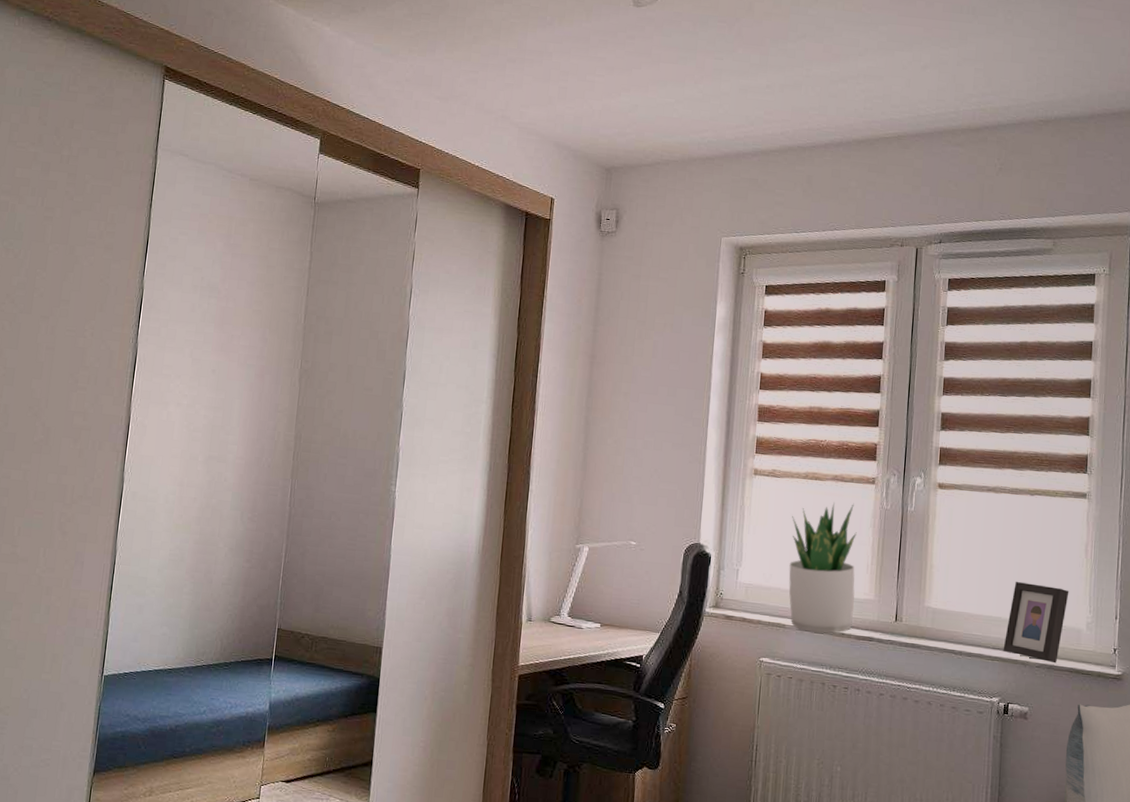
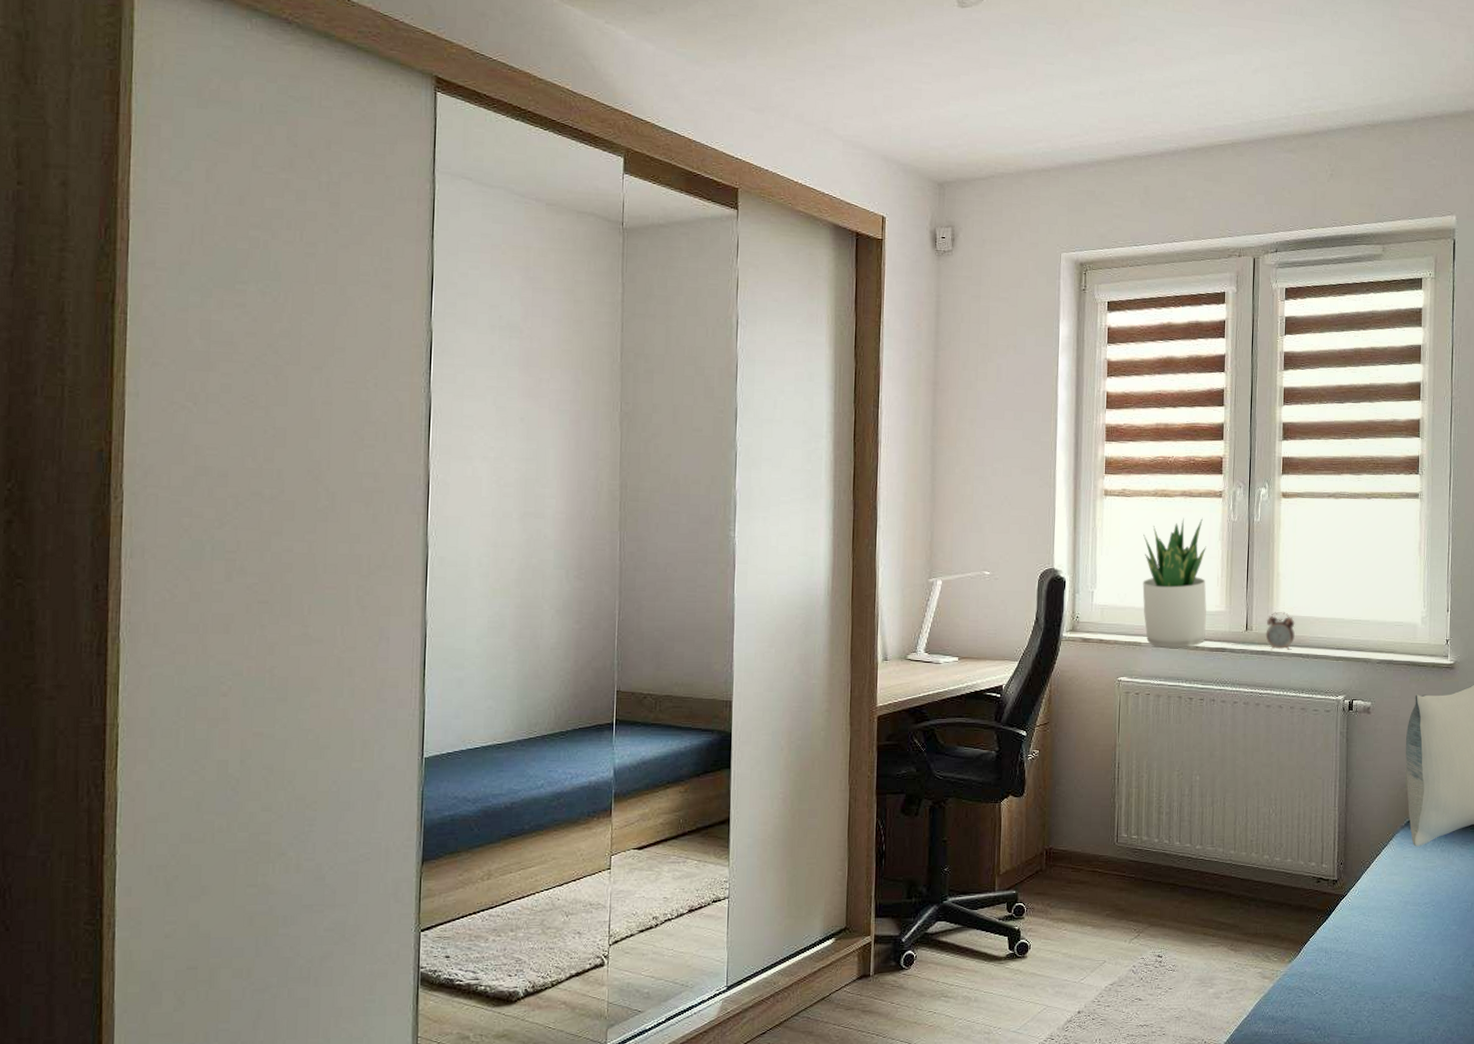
alarm clock: none [916,605,948,646] -> present [1265,612,1295,651]
picture frame: present [1003,581,1069,664] -> none [1346,582,1405,658]

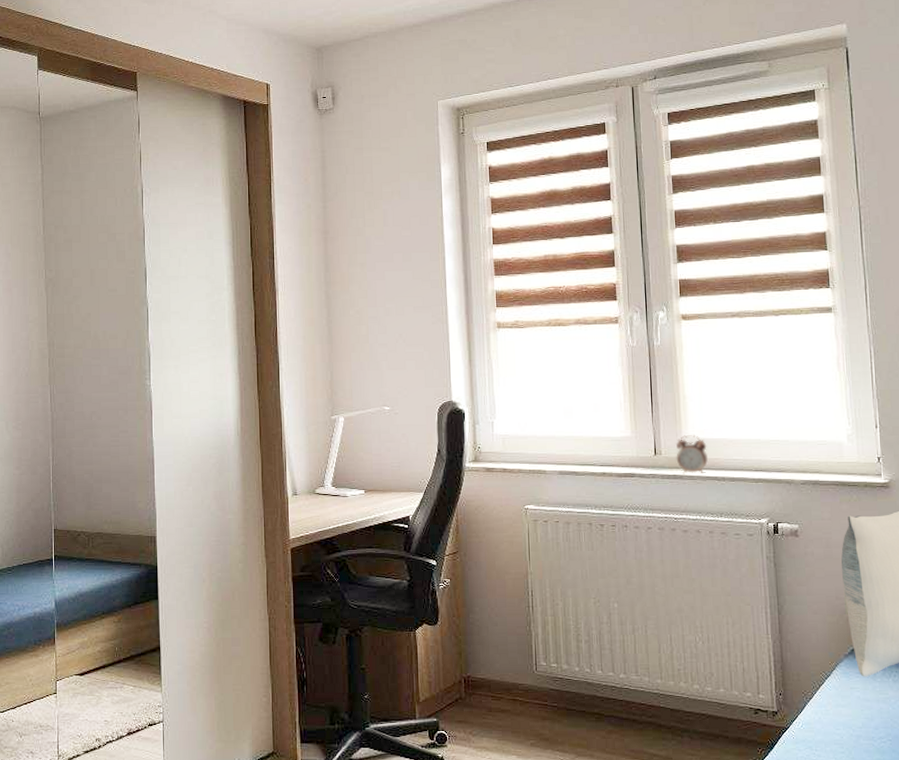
planter: present [1142,518,1207,648] -> none [540,345,612,475]

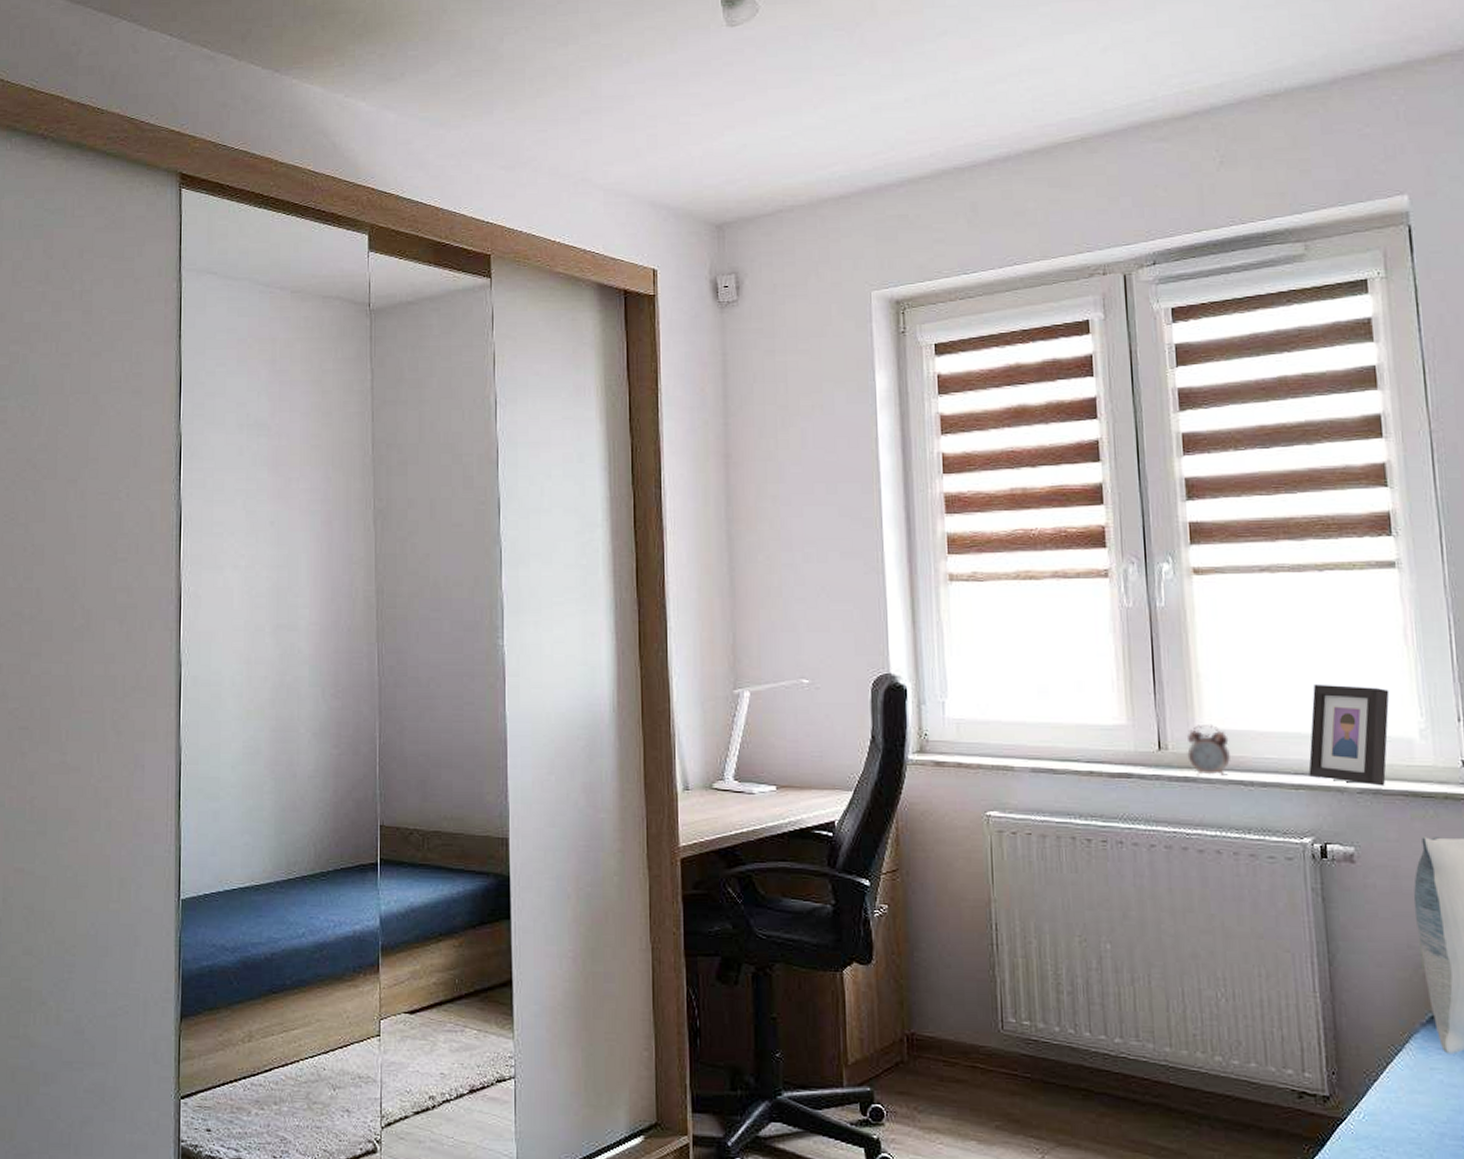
picture frame: none [765,402,826,479] -> present [1308,683,1390,786]

